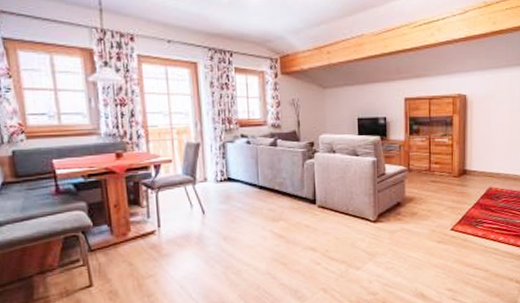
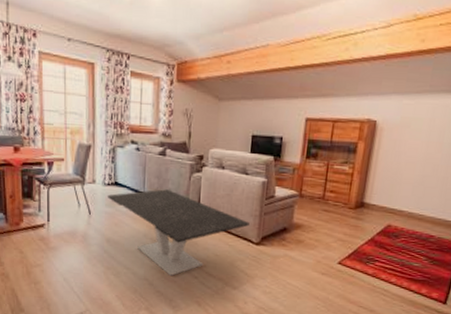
coffee table: none [221,179,365,266] -> present [108,189,250,276]

